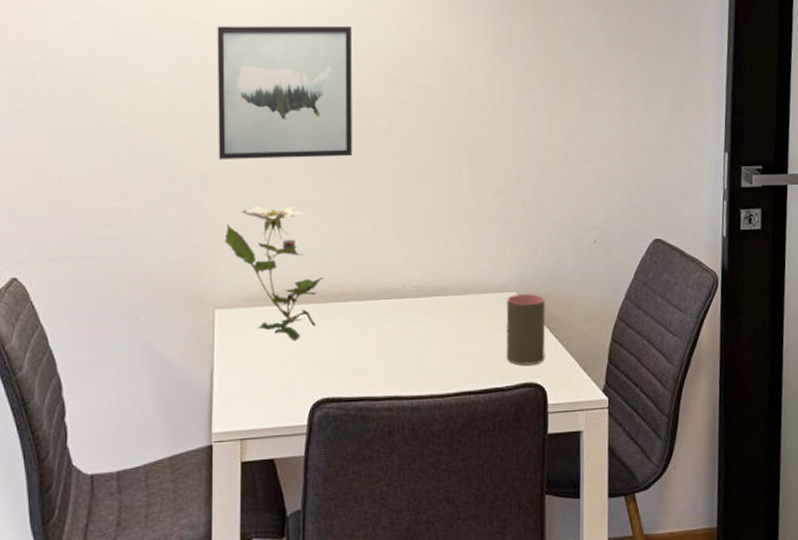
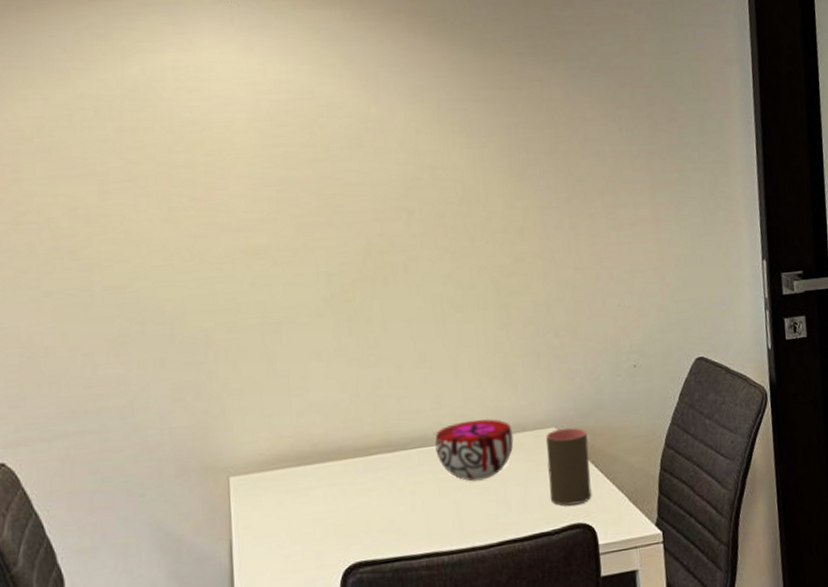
wall art: present [217,26,353,159] -> none [210,157,368,313]
flower: present [224,206,323,341] -> none [234,357,346,503]
decorative bowl: none [404,278,476,335] -> present [435,419,514,482]

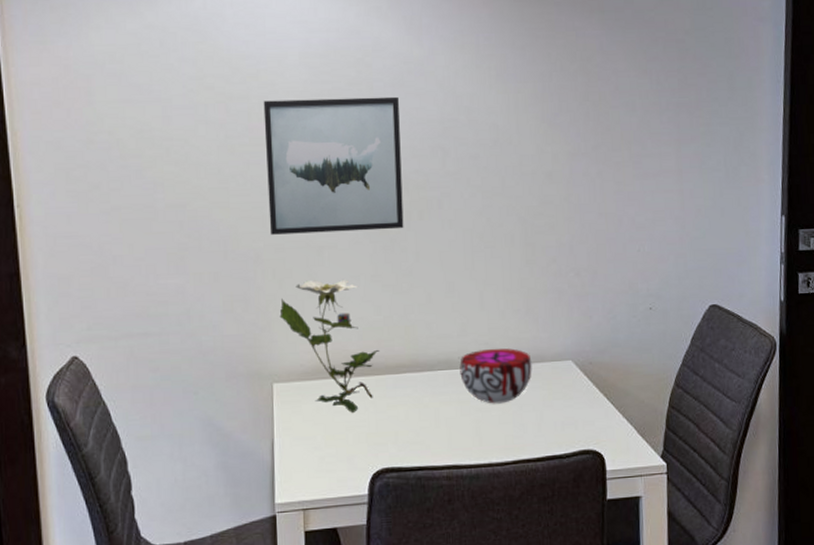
wall art: none [210,157,368,313] -> present [263,96,404,235]
flower: none [234,357,346,503] -> present [279,280,379,413]
cup: present [546,428,592,506] -> none [562,362,603,433]

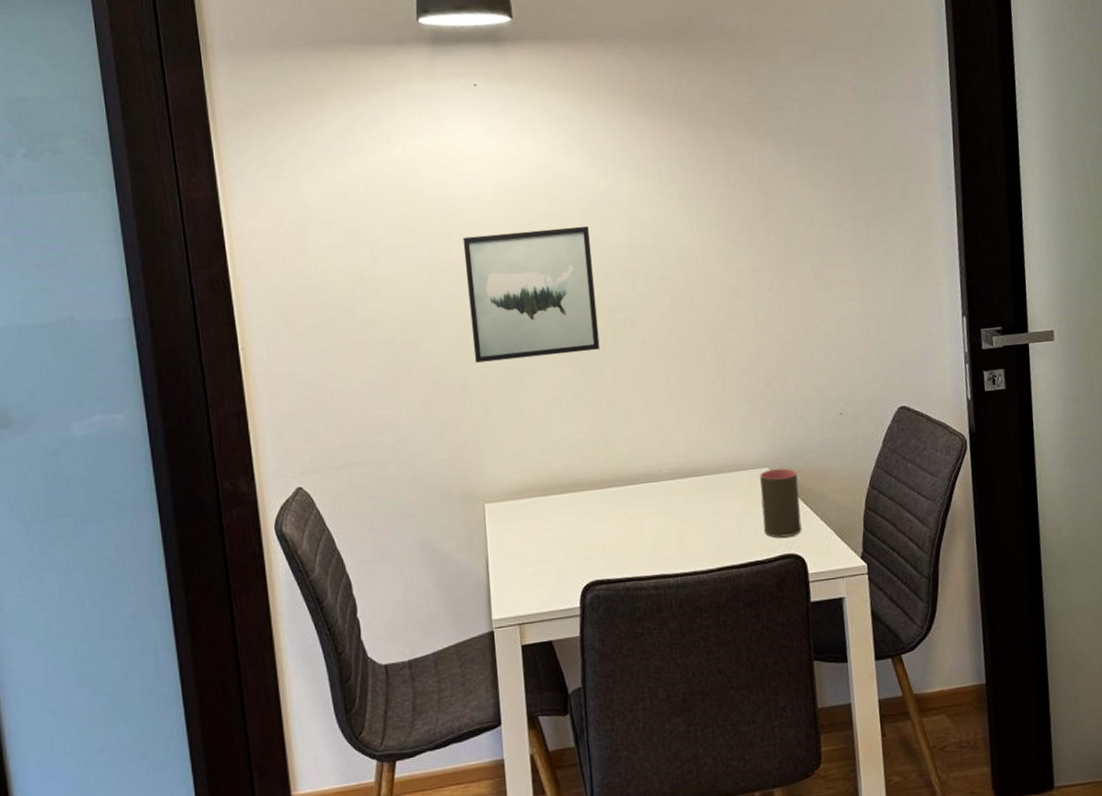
flower: present [279,280,379,413] -> none [487,401,583,528]
decorative bowl: present [459,348,532,404] -> none [660,459,731,514]
cup: none [562,362,603,433] -> present [760,468,802,538]

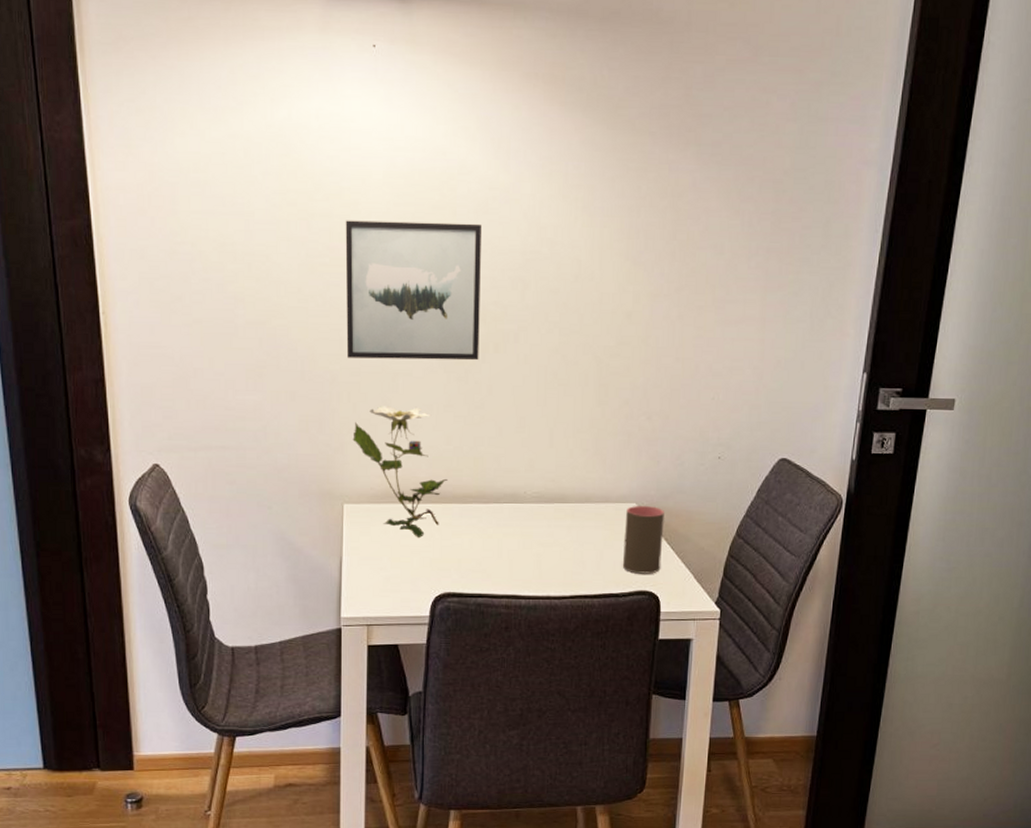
flower: none [487,401,583,528] -> present [352,406,447,538]

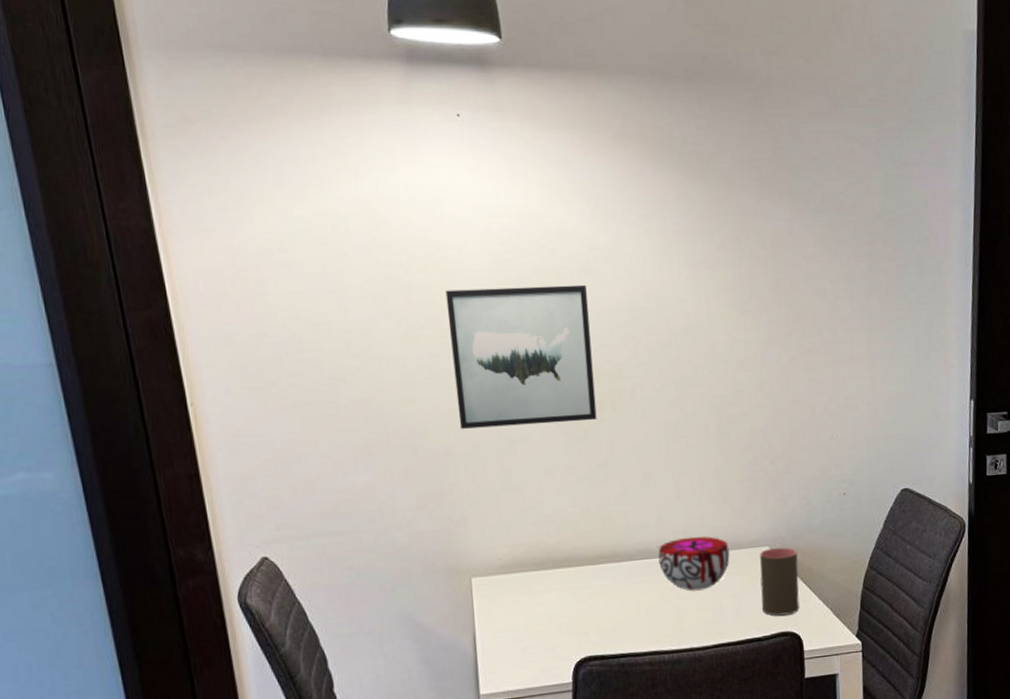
flower: present [352,406,447,538] -> none [474,473,577,604]
decorative bowl: none [525,485,596,540] -> present [658,536,730,591]

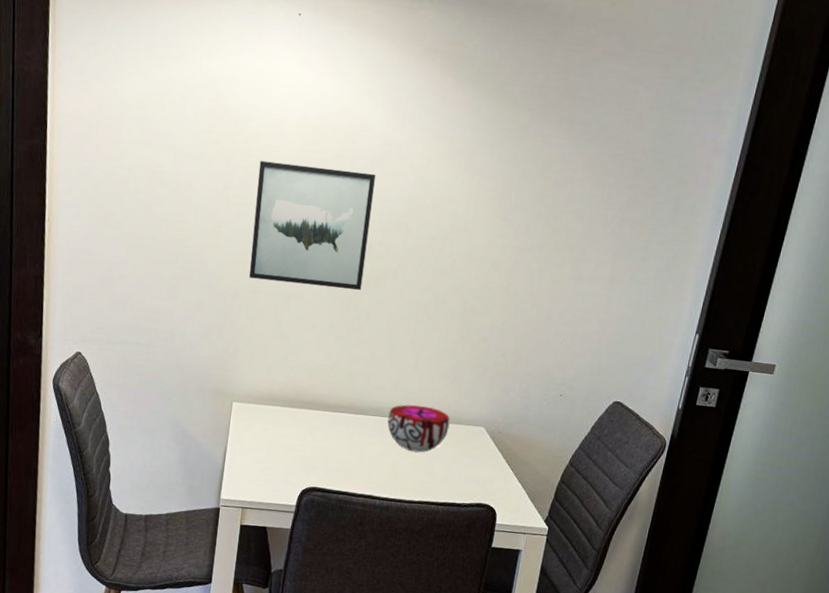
cup: present [760,547,800,616] -> none [467,429,508,490]

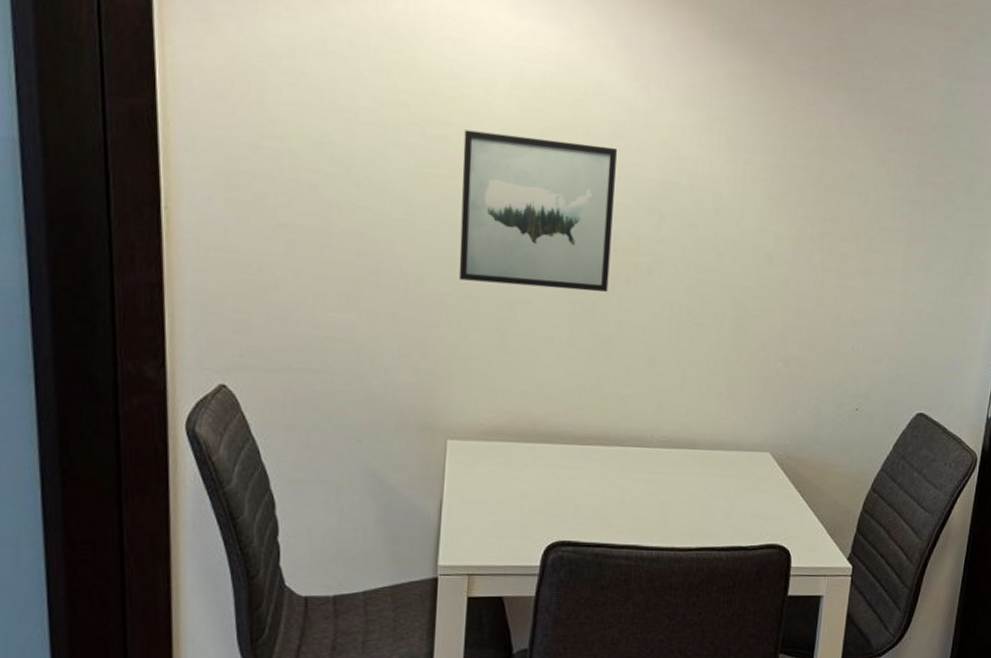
decorative bowl: present [387,404,450,453] -> none [651,430,728,488]

